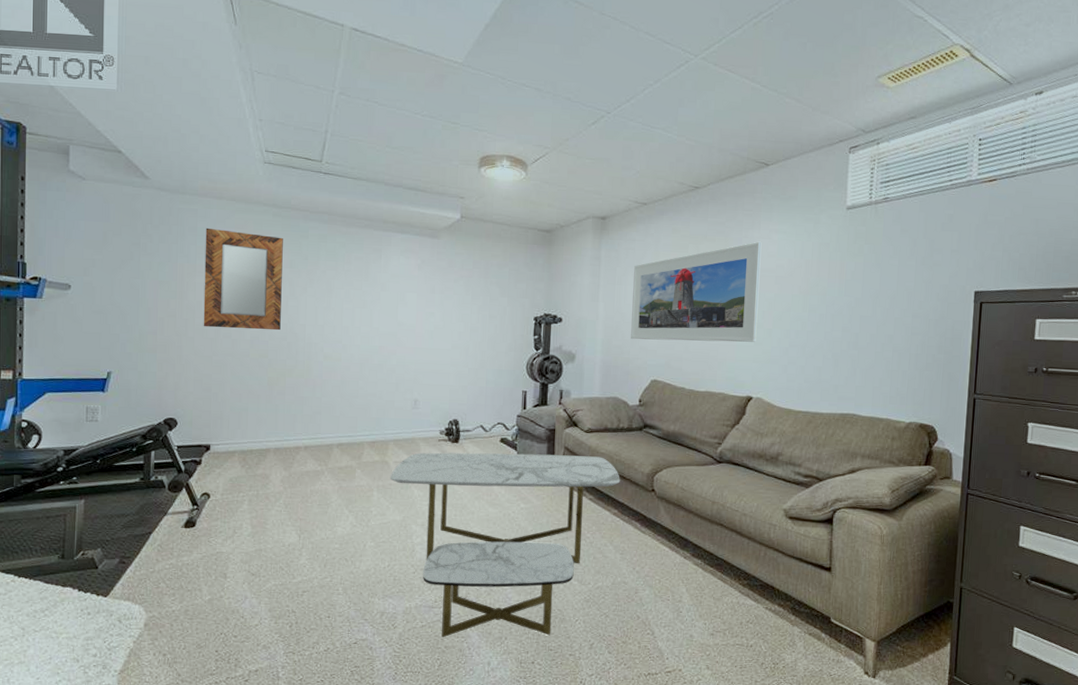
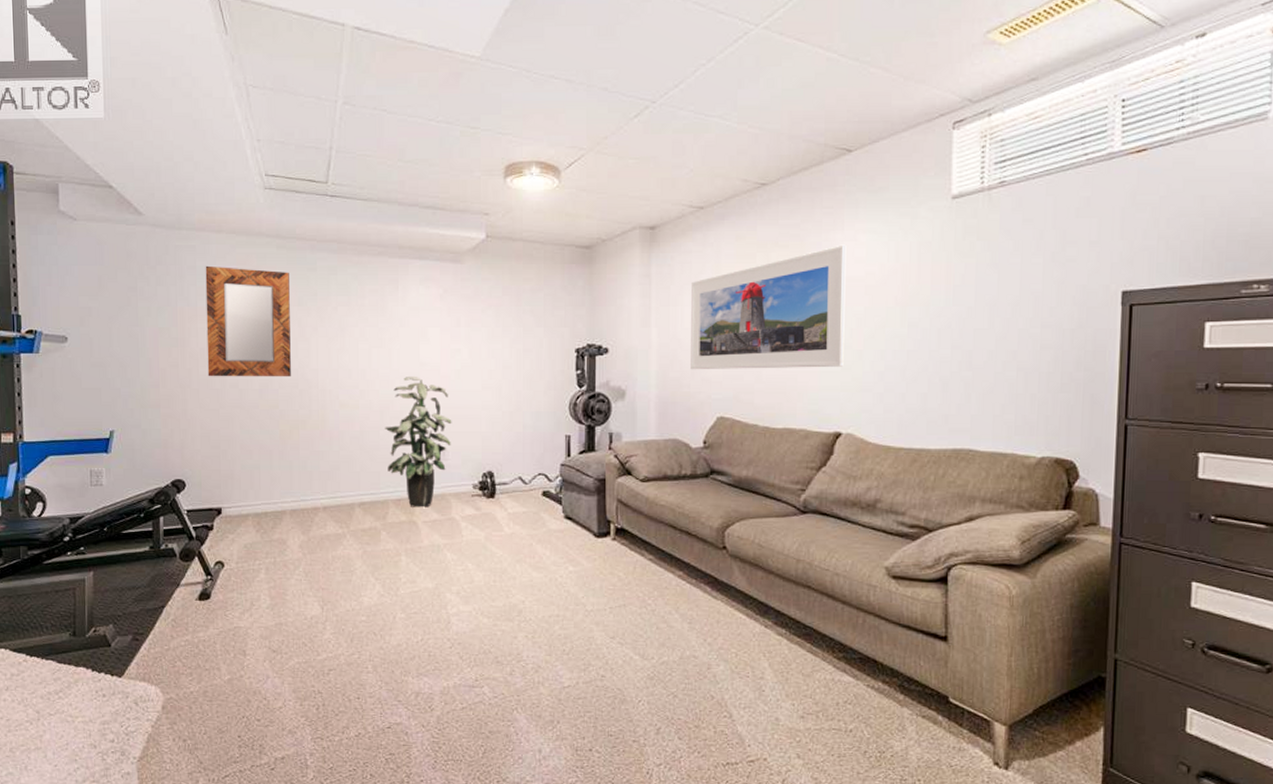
indoor plant: none [364,334,424,449] -> present [385,375,452,508]
coffee table: present [389,452,620,638] -> none [419,508,685,722]

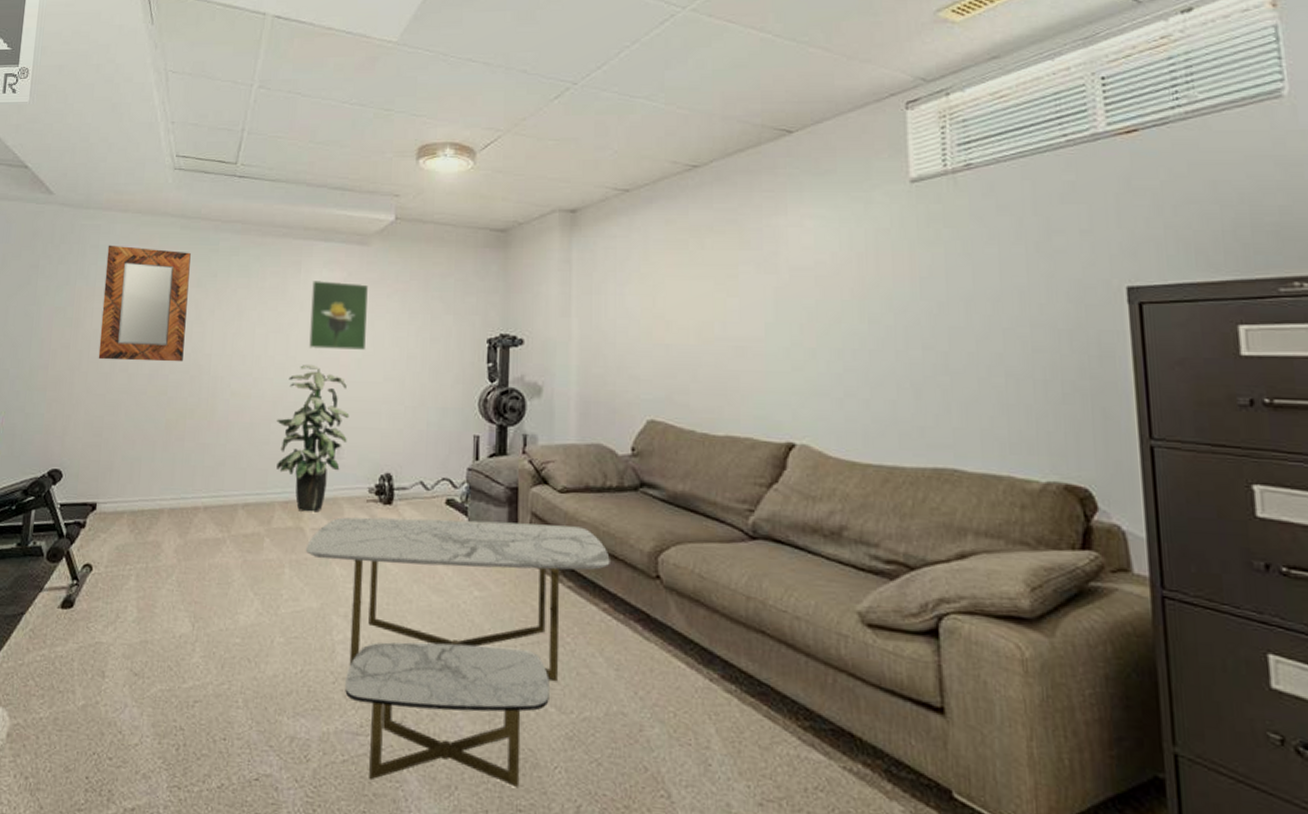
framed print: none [410,297,465,363] -> present [309,281,369,350]
coffee table: none [419,508,685,722] -> present [305,517,610,788]
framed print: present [691,244,846,370] -> none [616,230,794,367]

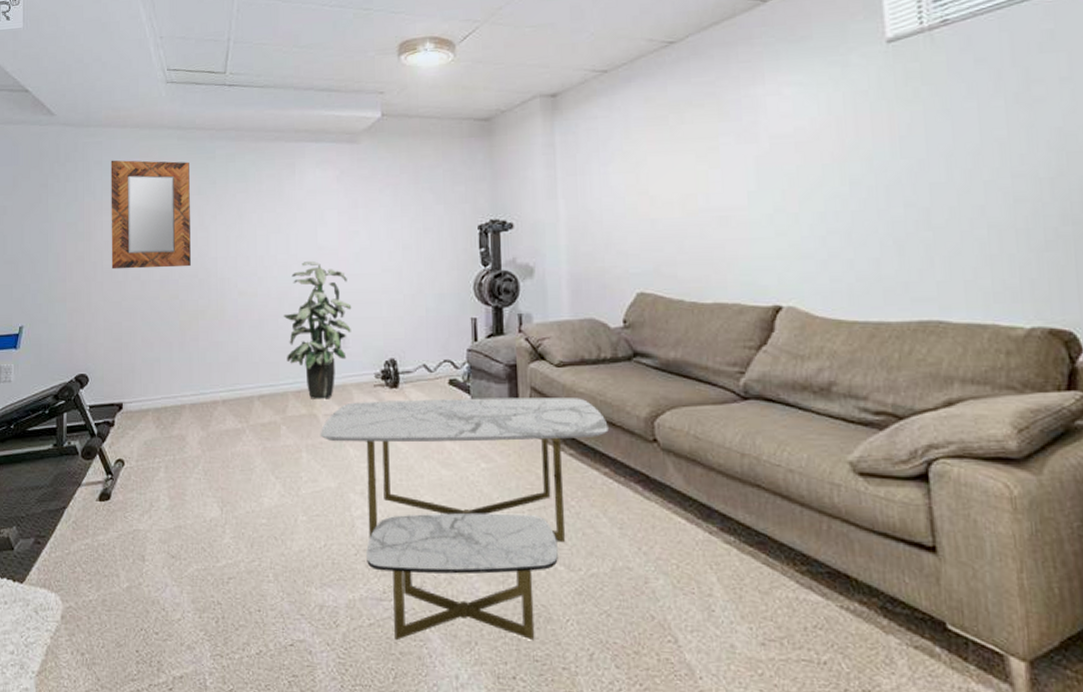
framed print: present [309,281,369,350] -> none [307,180,363,247]

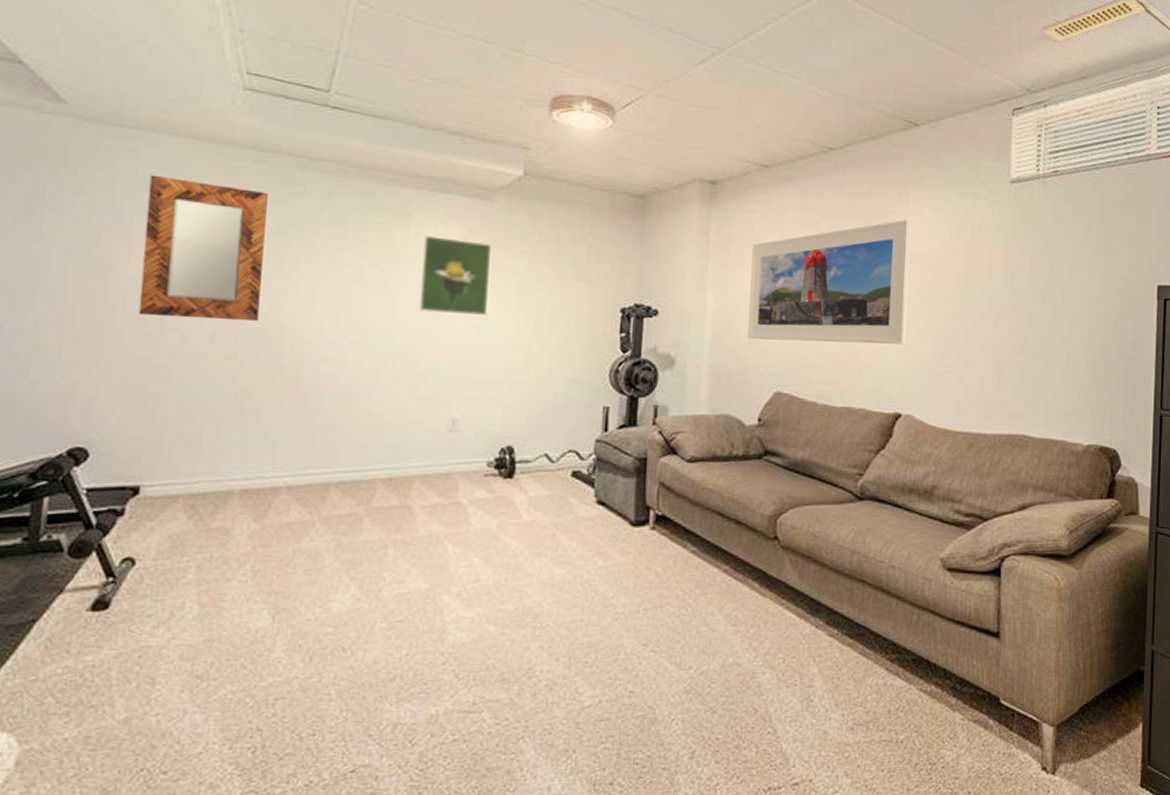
indoor plant: present [283,260,352,399] -> none [379,328,467,489]
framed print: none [307,180,363,247] -> present [420,236,492,315]
coffee table: present [320,398,609,641] -> none [412,491,733,756]
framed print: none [599,99,778,243] -> present [748,218,911,345]

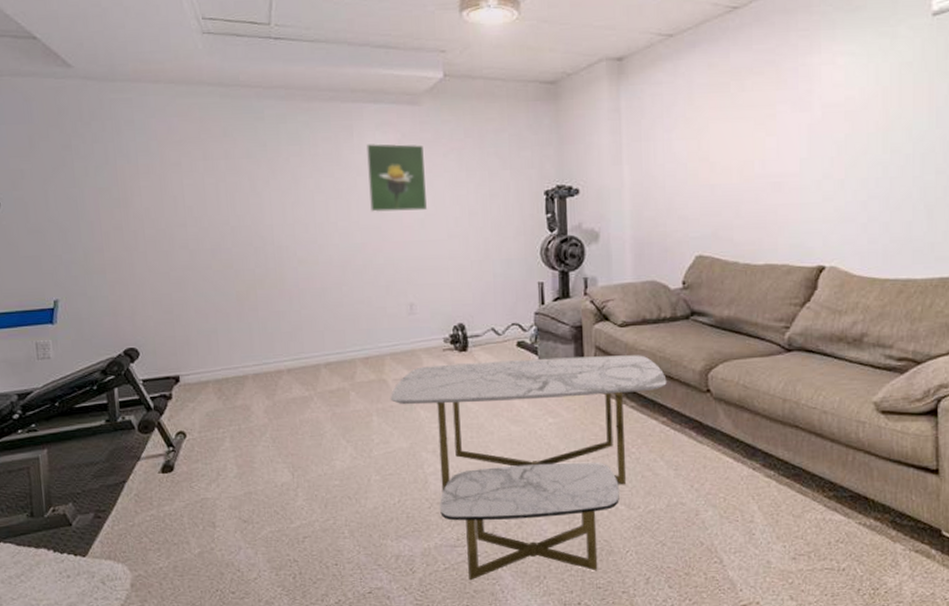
home mirror: present [138,174,268,322] -> none [144,119,244,238]
coffee table: none [412,491,733,756] -> present [390,355,667,581]
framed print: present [748,218,911,345] -> none [664,68,825,208]

